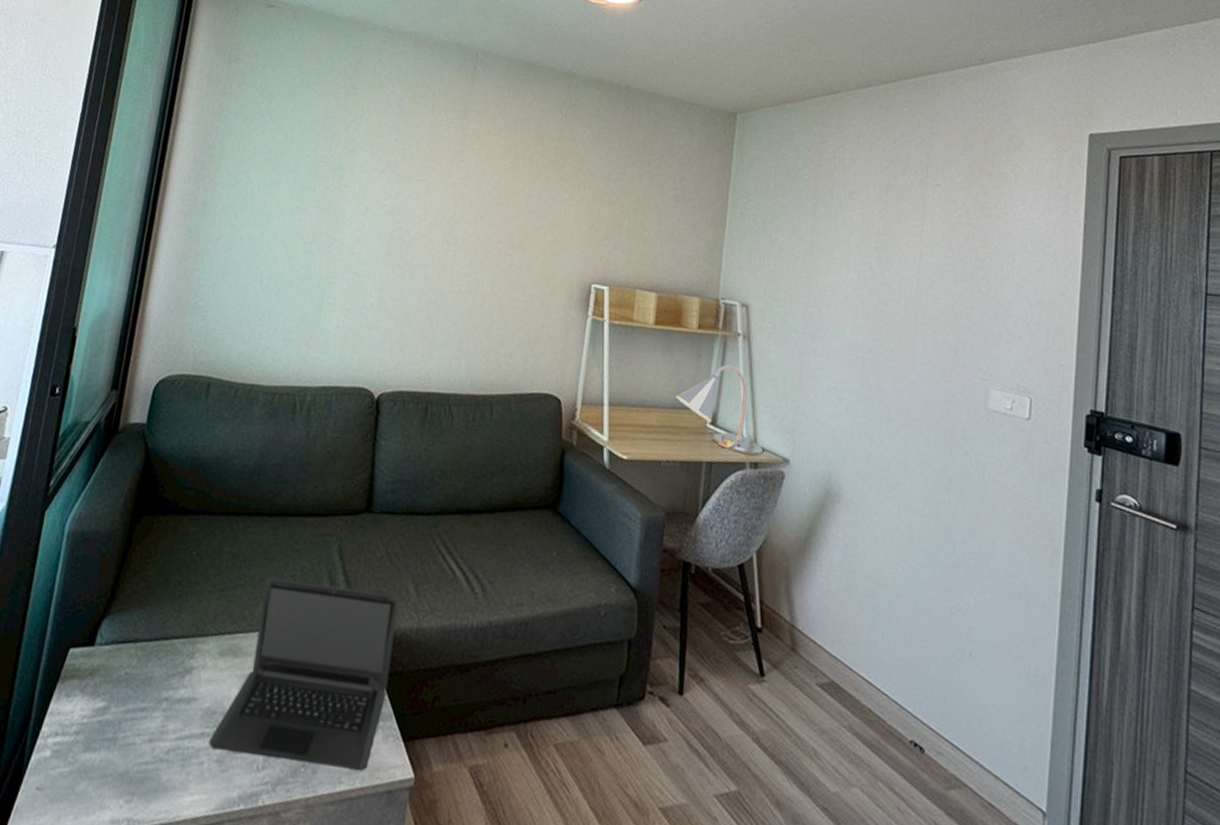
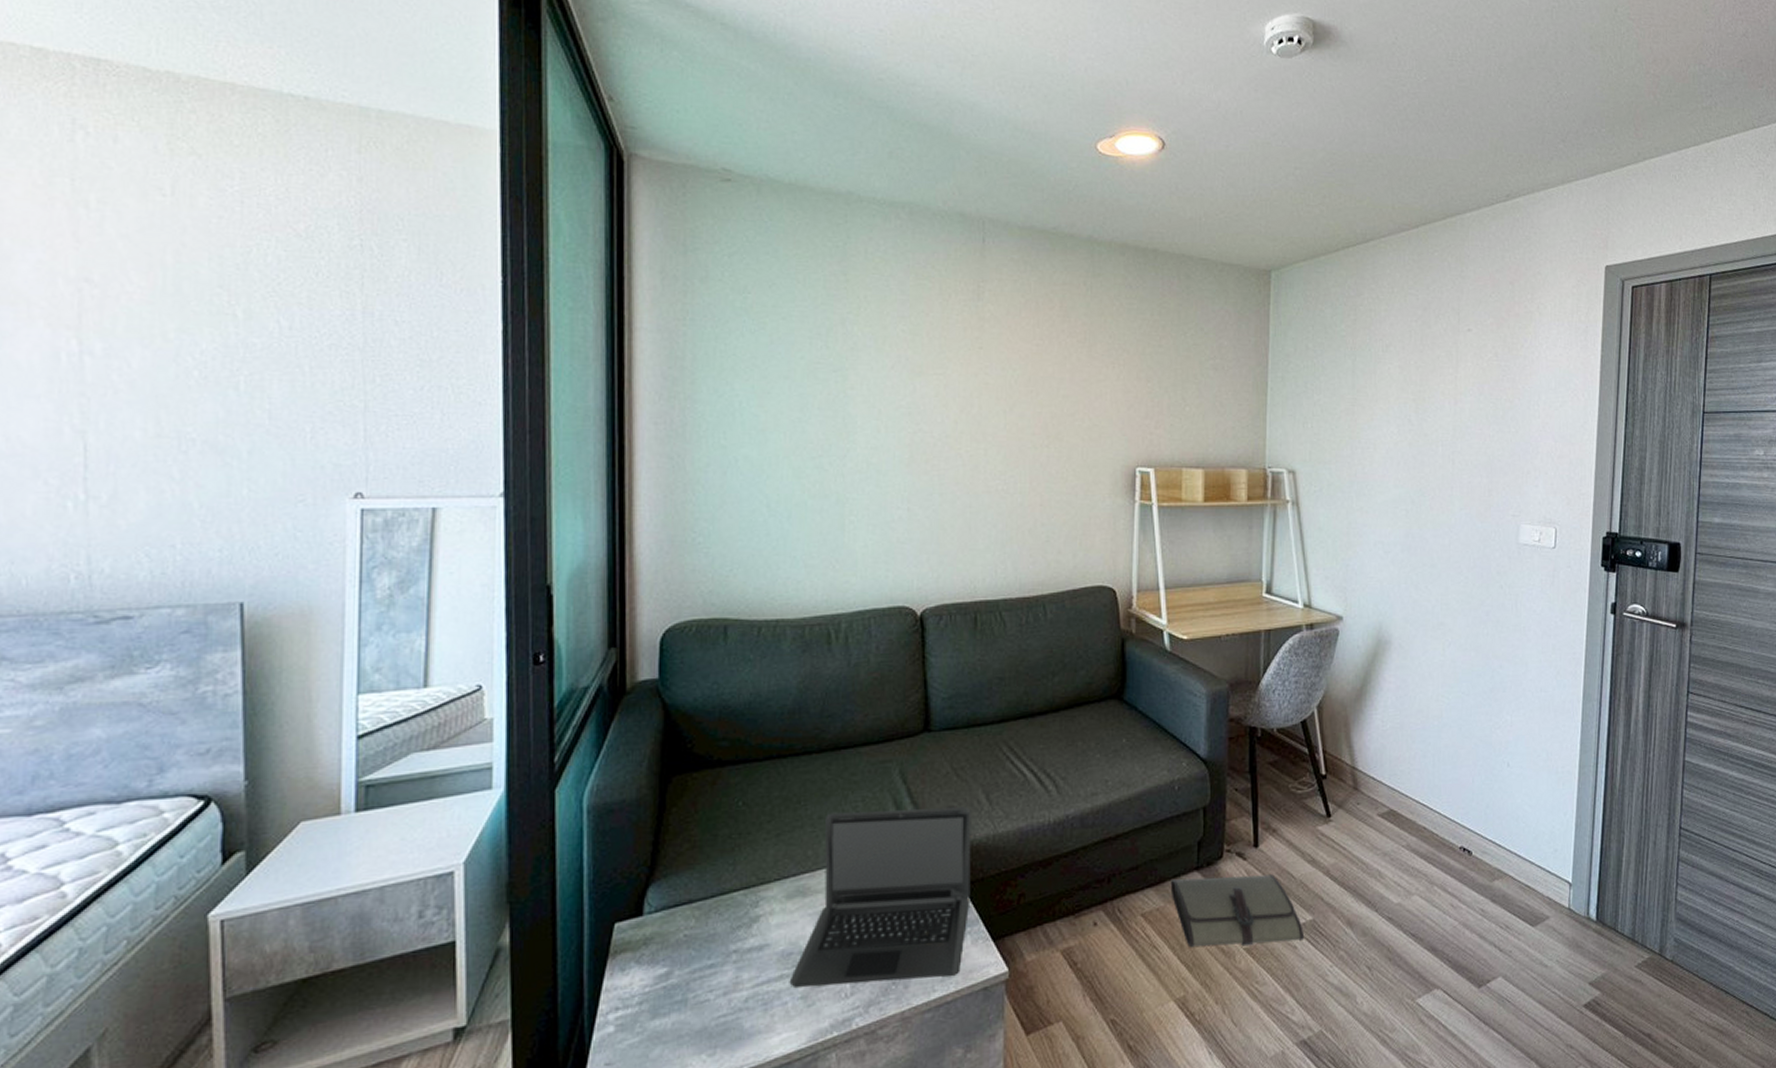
tool roll: none [586,713,727,813] -> present [1170,874,1305,948]
table lamp: present [676,365,765,457] -> none [1230,534,1320,619]

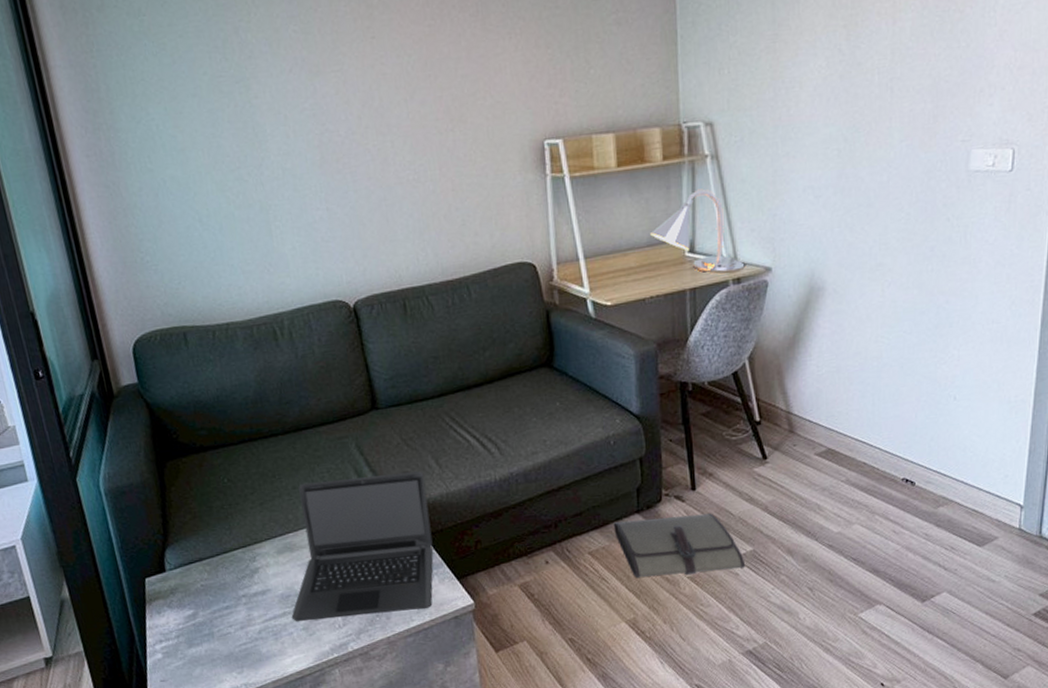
table lamp: none [1230,534,1320,619] -> present [650,190,746,274]

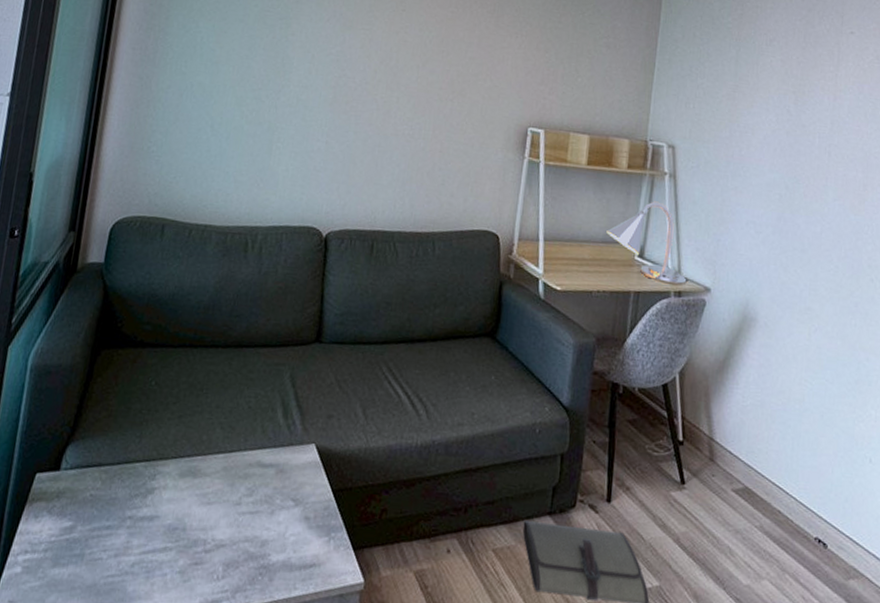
laptop: present [291,471,433,621] -> none [170,403,348,577]

